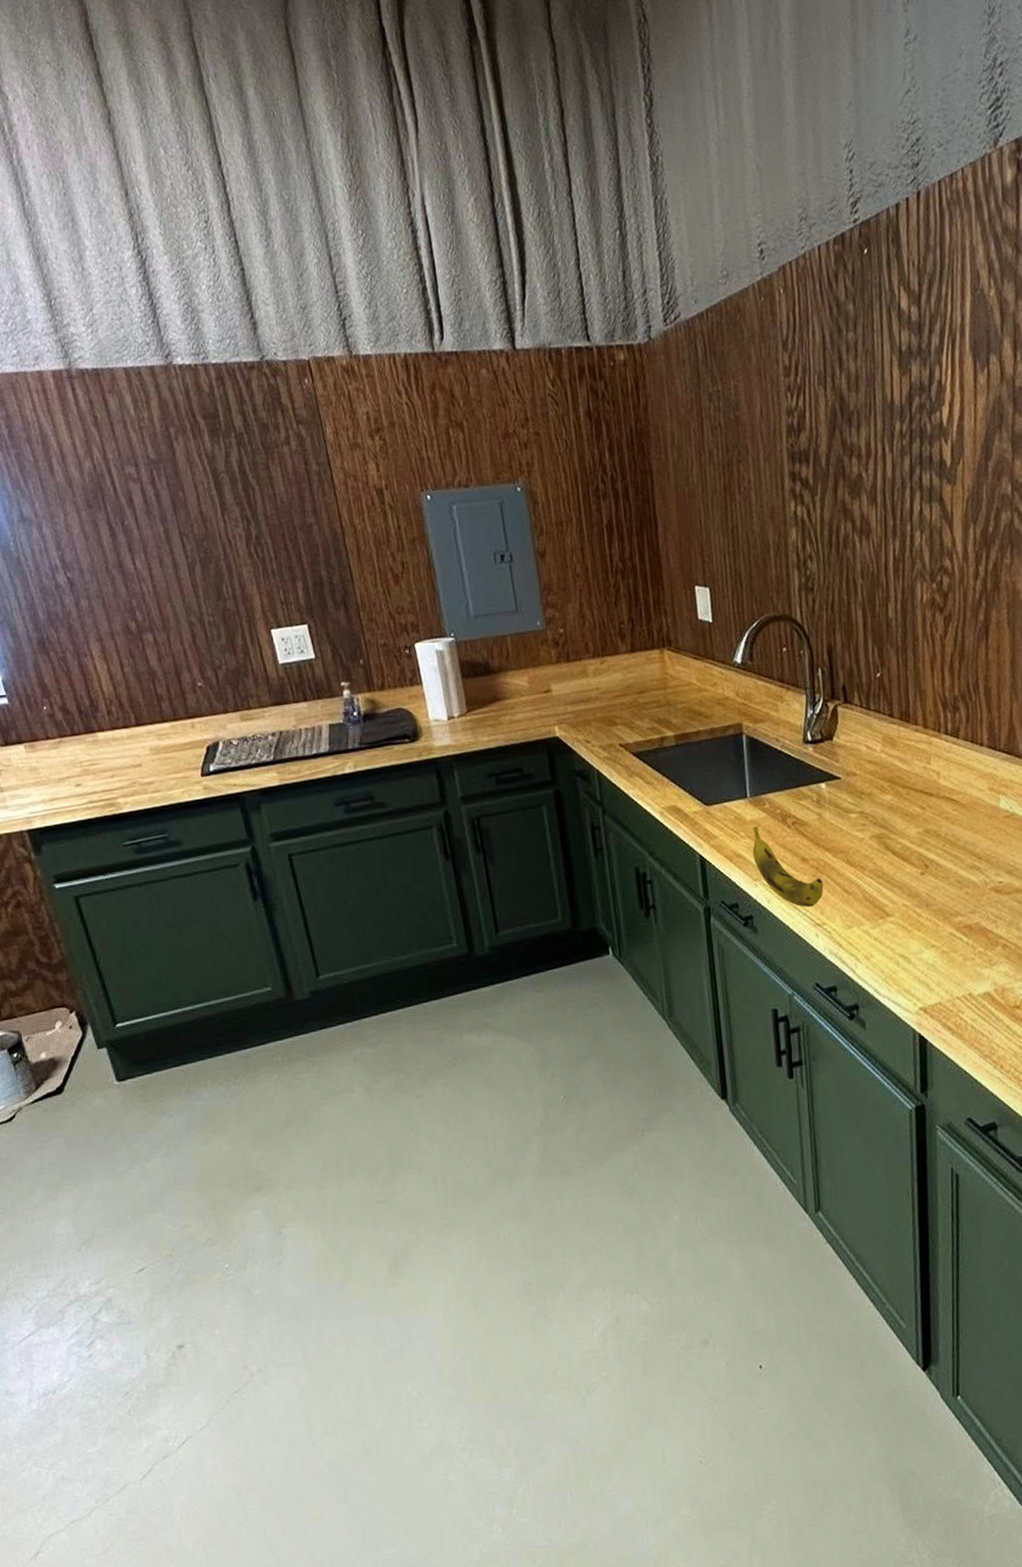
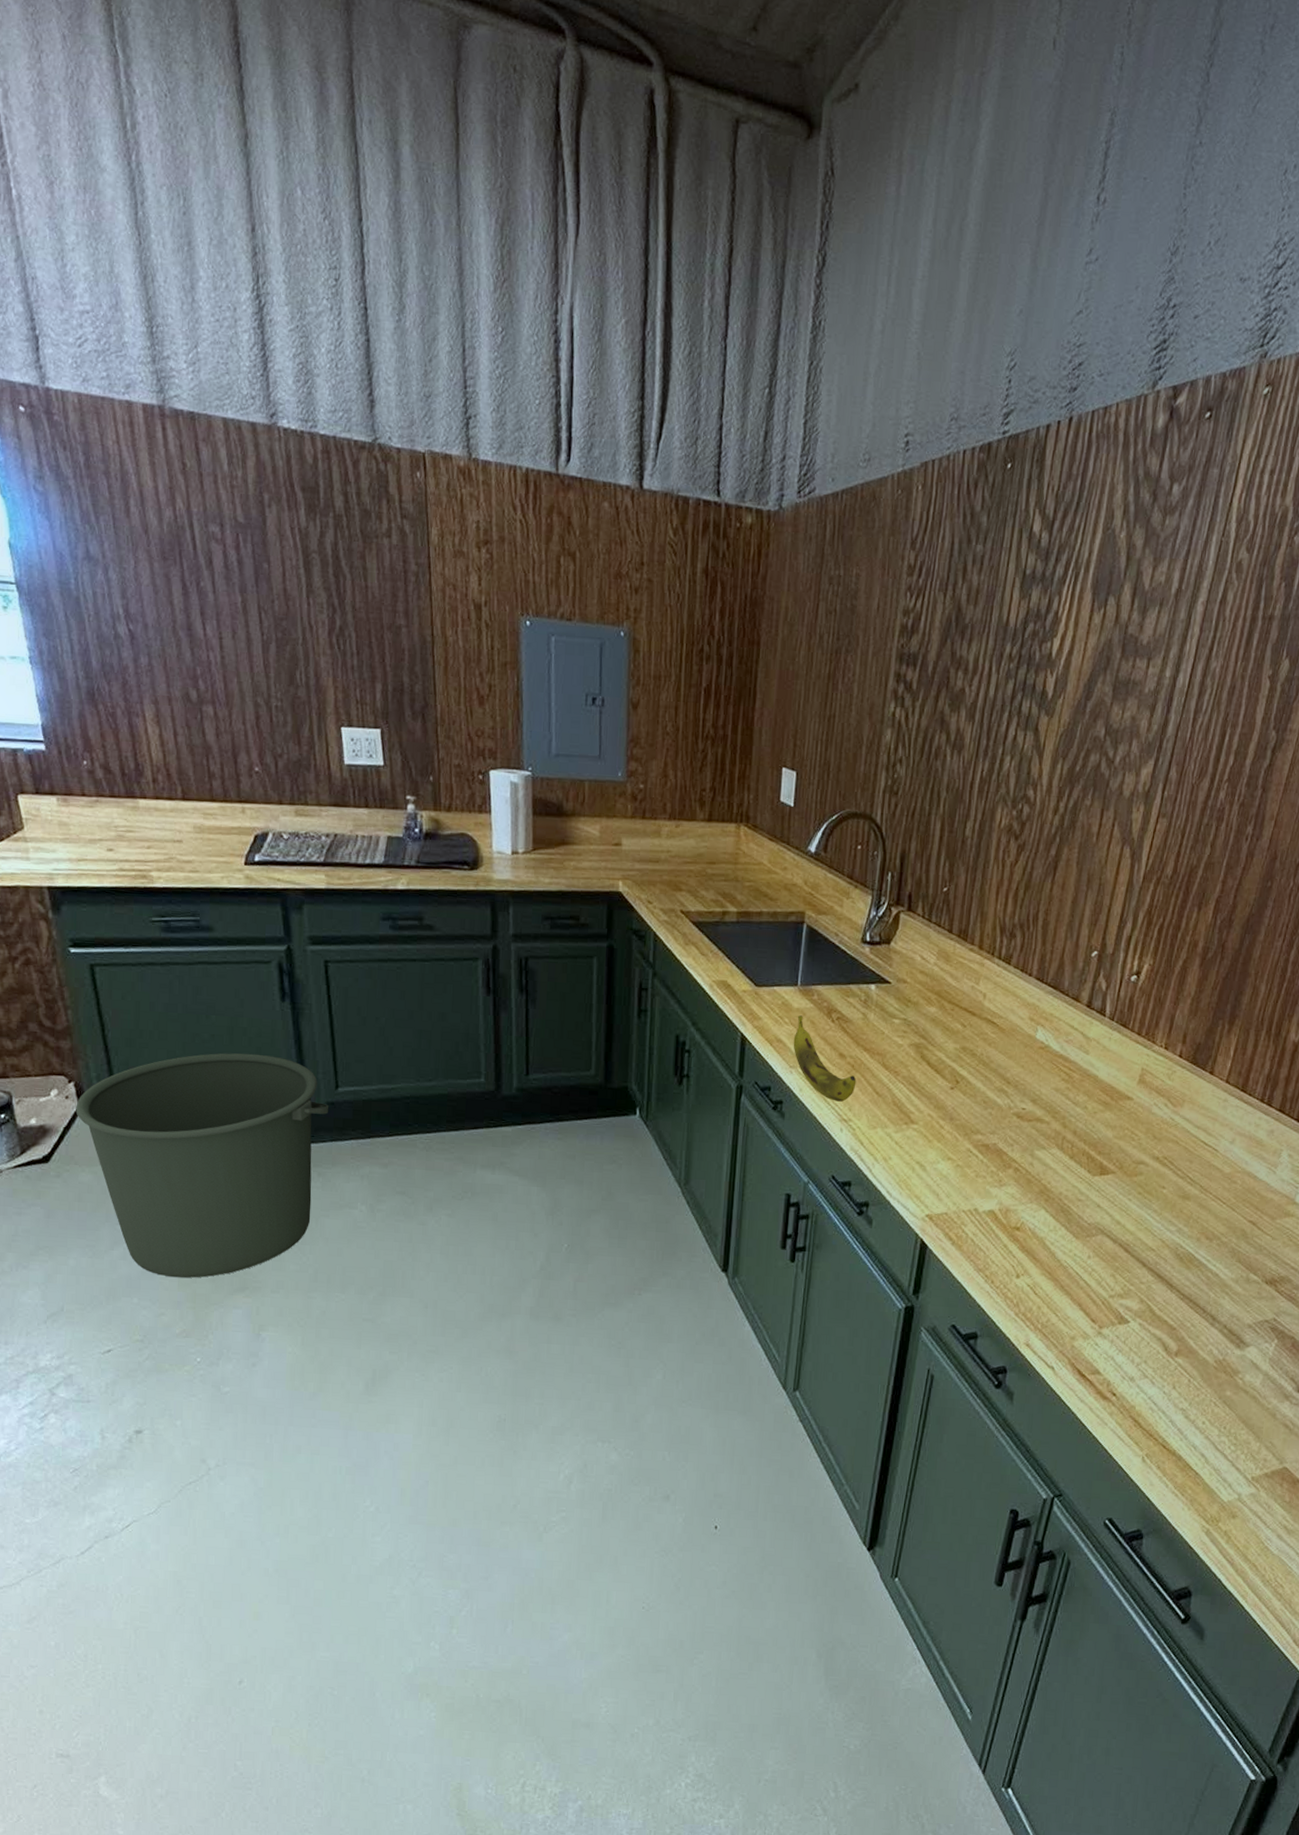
bucket: none [80,955,313,1188] -> present [76,1053,328,1278]

